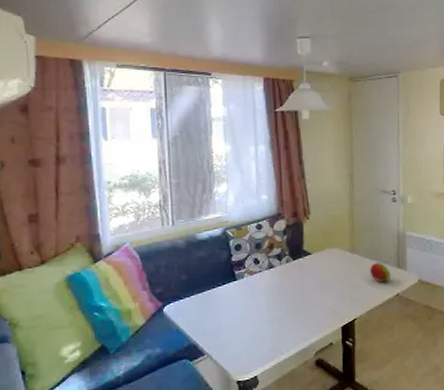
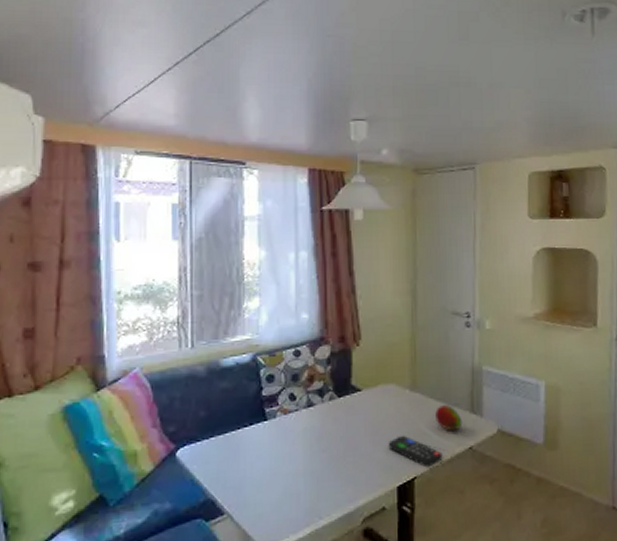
remote control: none [333,287,376,311] -> present [388,435,443,468]

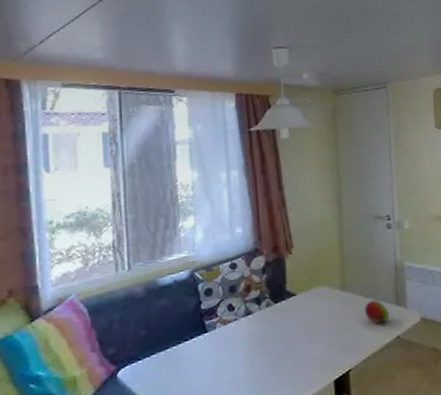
remote control: present [388,435,443,468] -> none [323,332,374,360]

